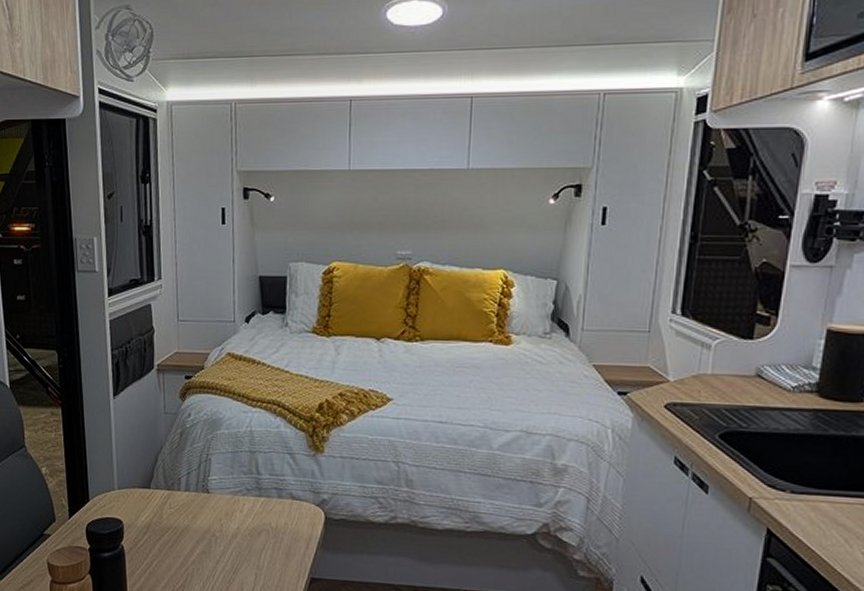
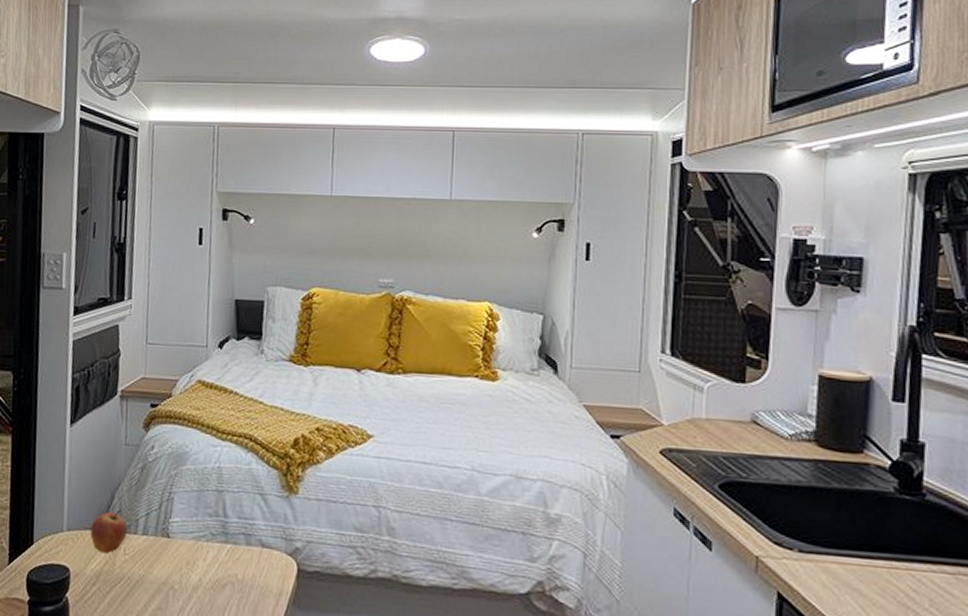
fruit: none [139,470,171,508] -> present [90,509,128,554]

